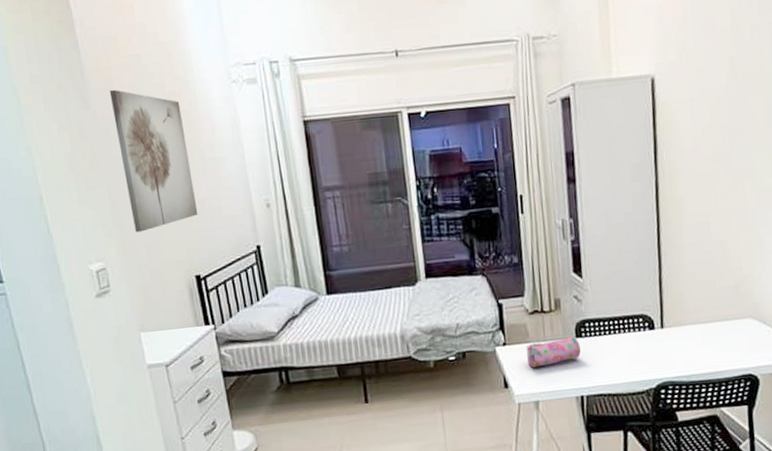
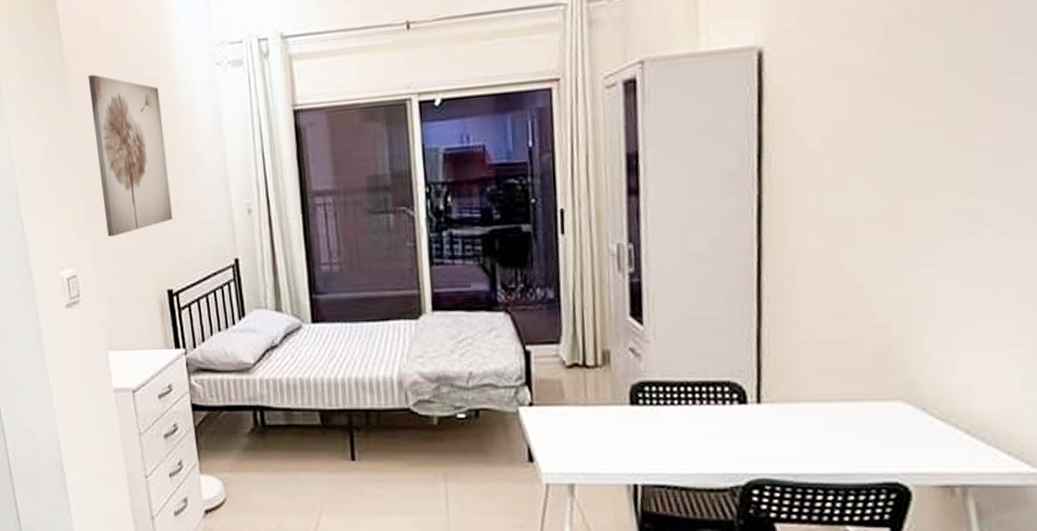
pencil case: present [525,336,581,368] -> none [559,402,636,439]

